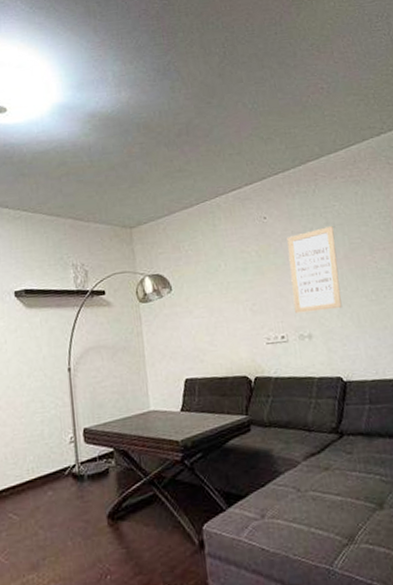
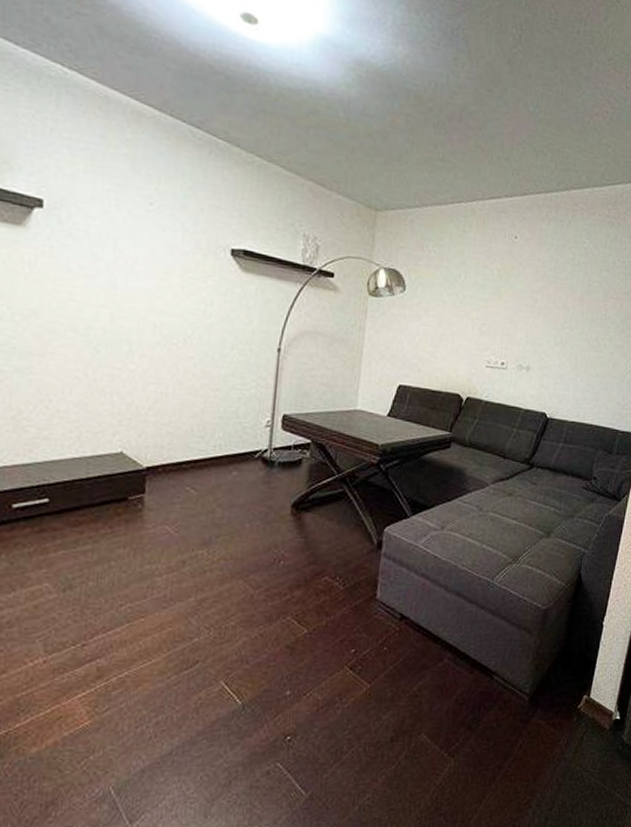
wall art: present [287,226,342,314] -> none [520,262,577,348]

